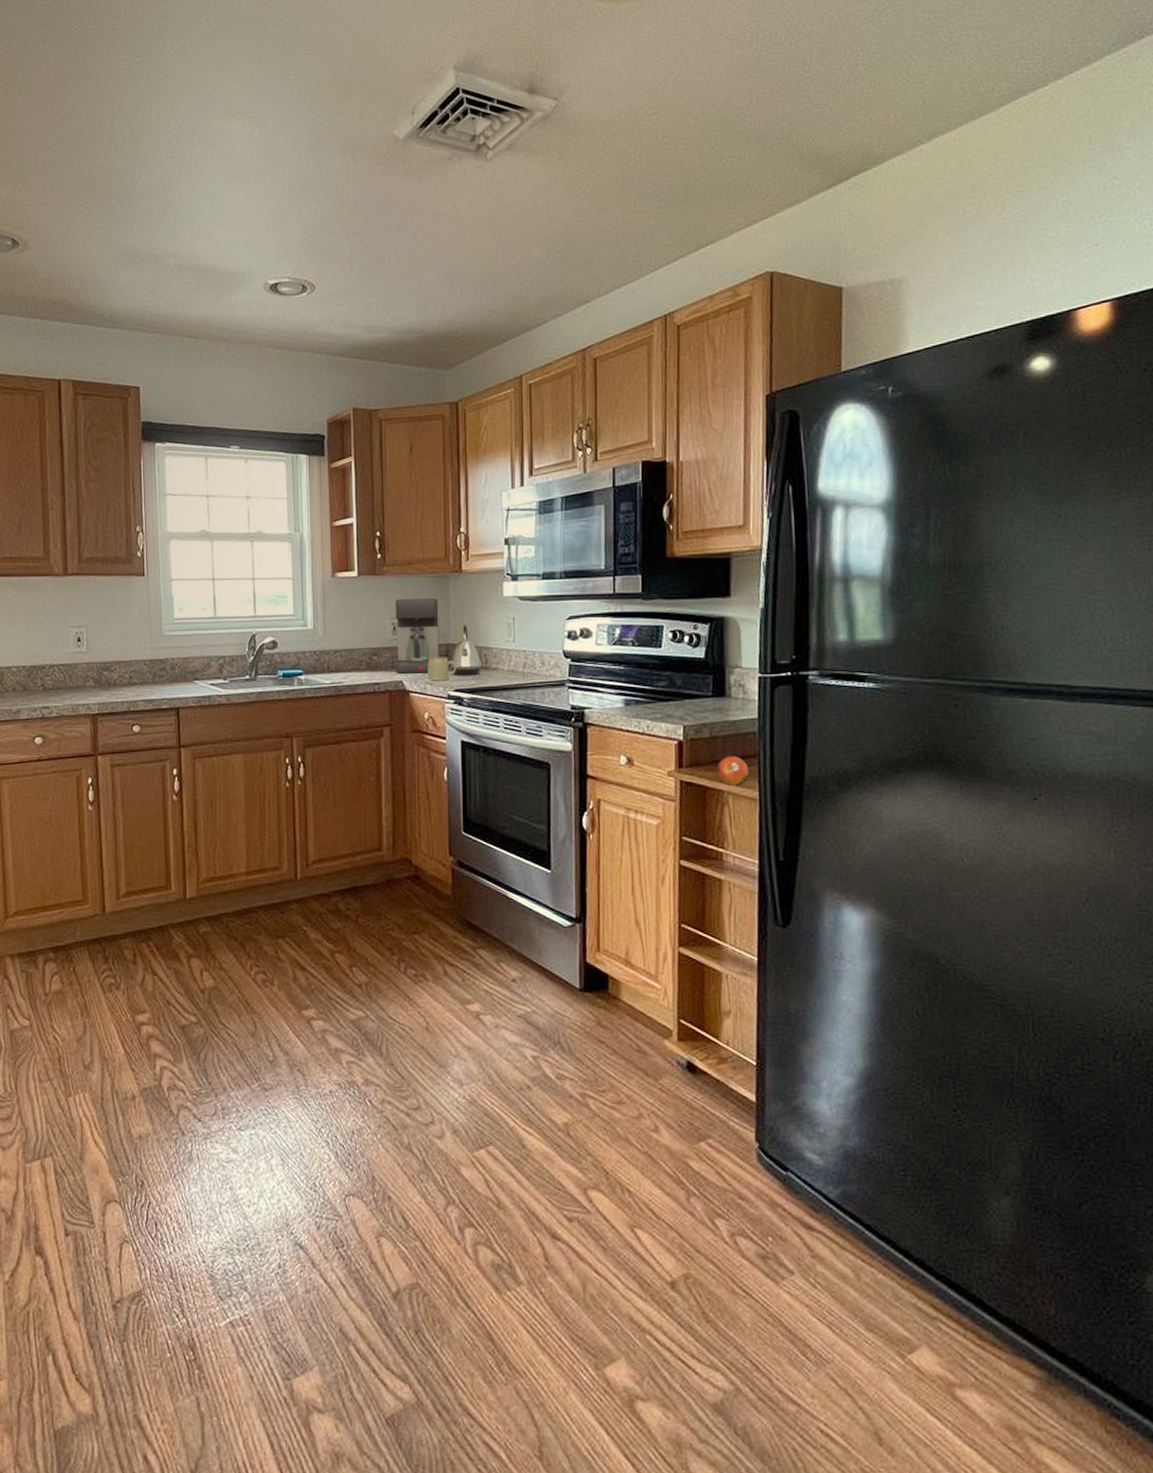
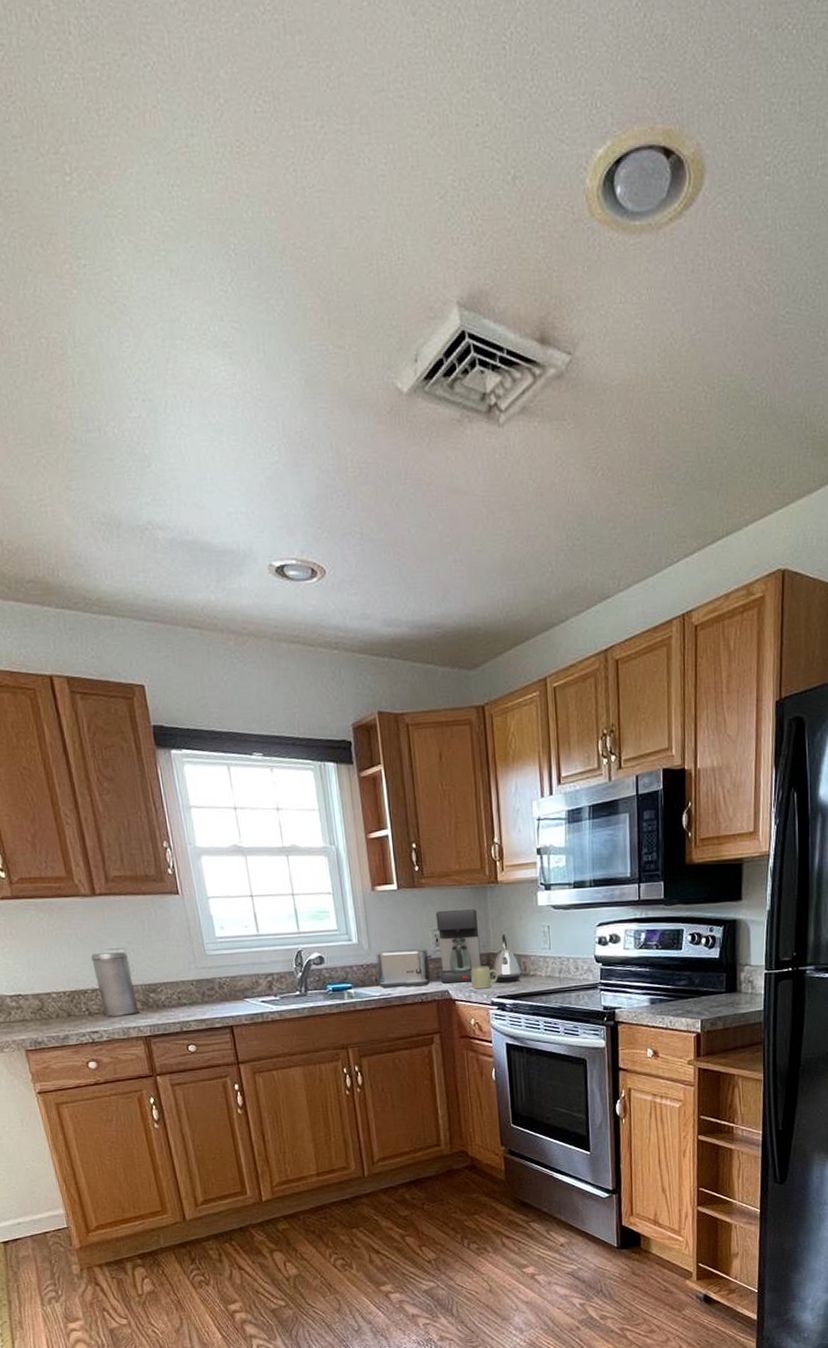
canister: none [54,630,91,693] -> present [91,952,139,1017]
toaster: none [330,637,388,676] -> present [375,949,432,989]
fruit: present [717,755,749,785] -> none [730,1044,755,1070]

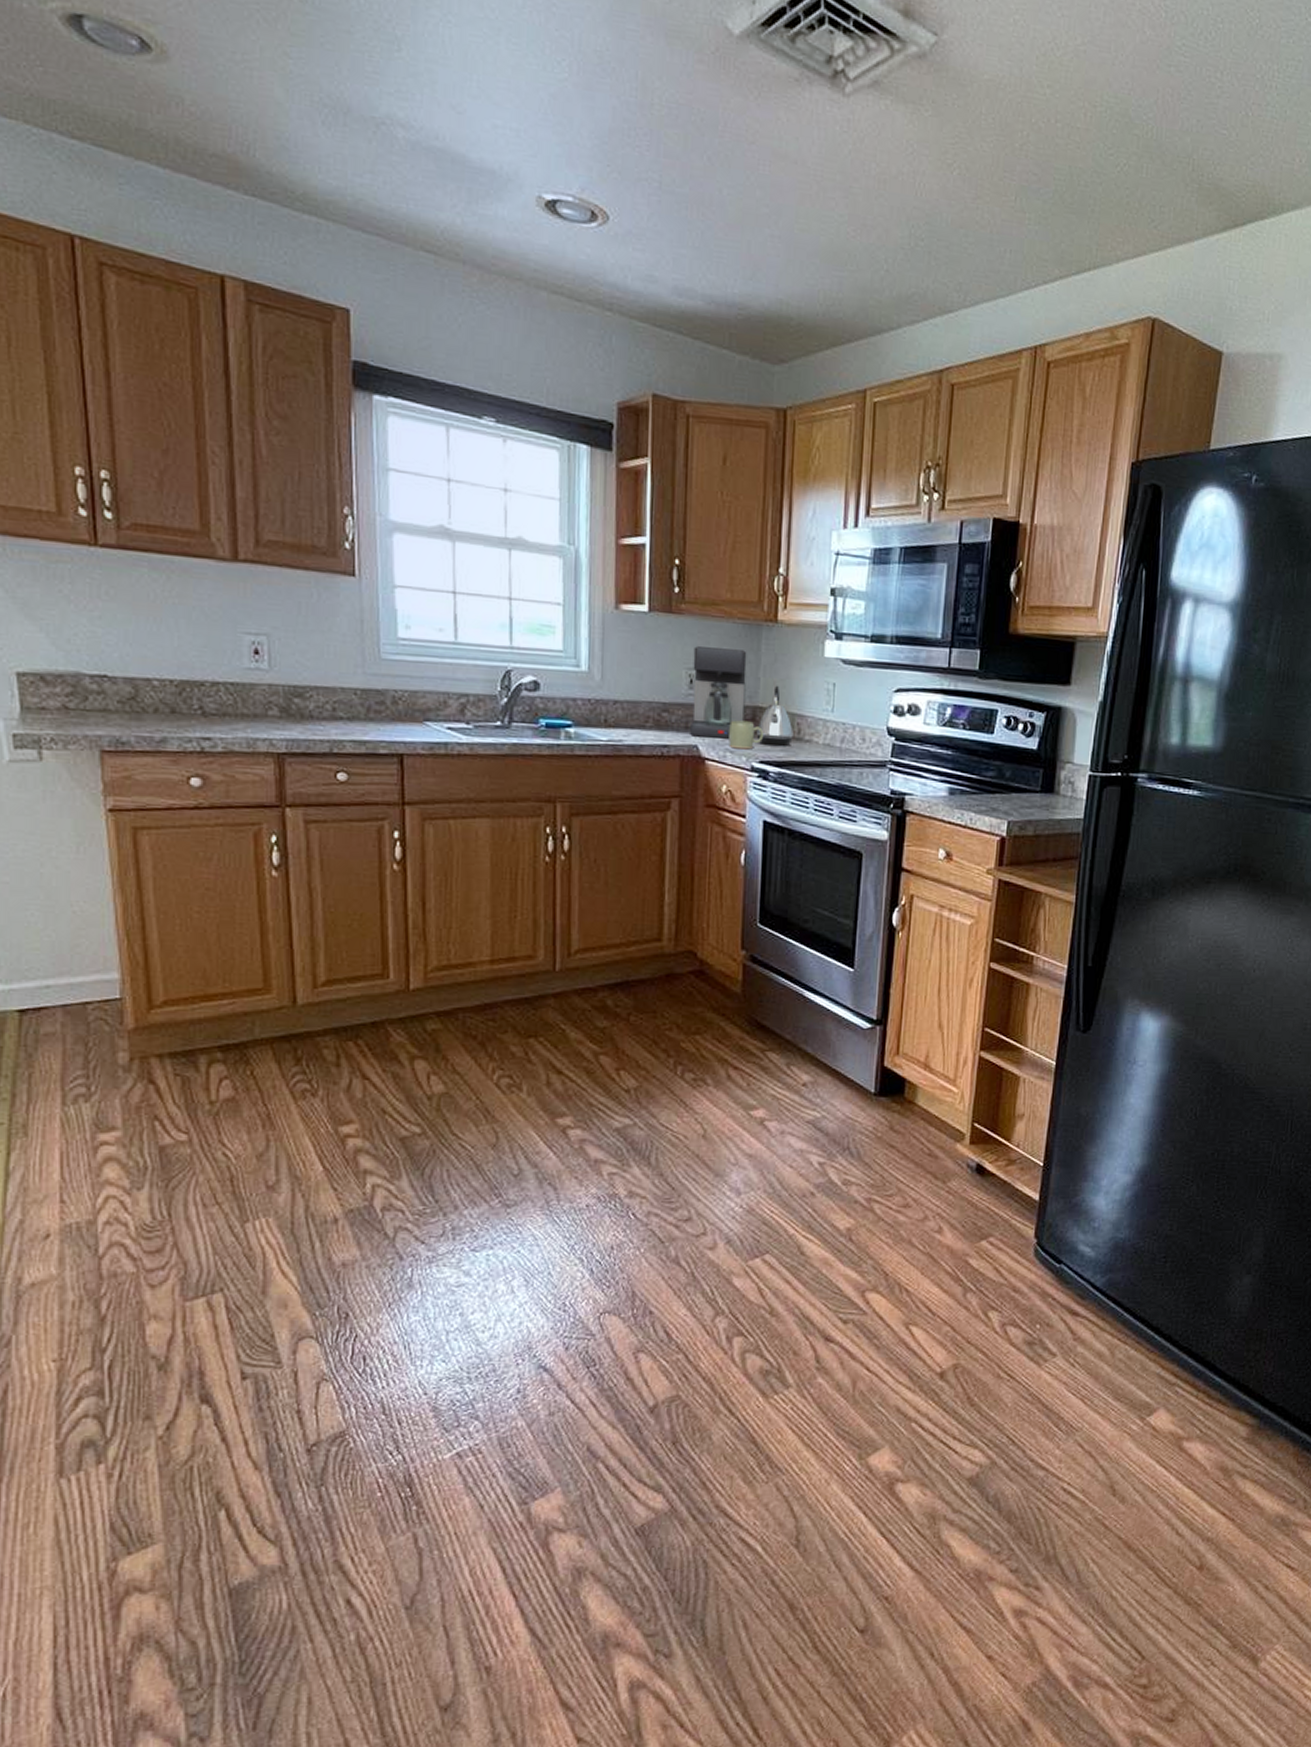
canister: present [91,952,139,1017] -> none [218,636,275,723]
toaster: present [375,949,432,989] -> none [608,685,682,736]

